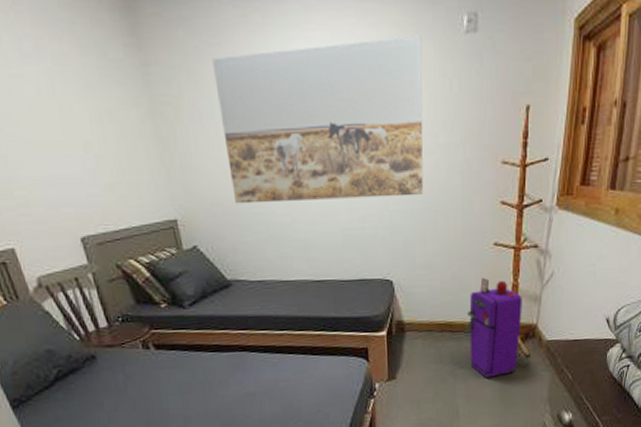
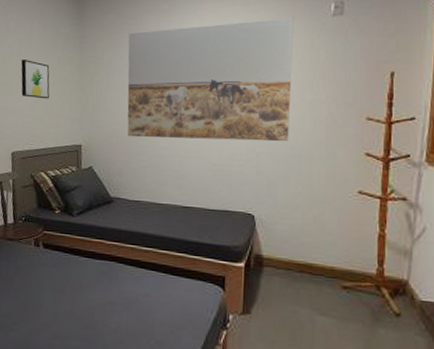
wall art: none [58,102,116,161] -> present [21,60,50,99]
air purifier: present [465,277,530,378] -> none [326,223,401,332]

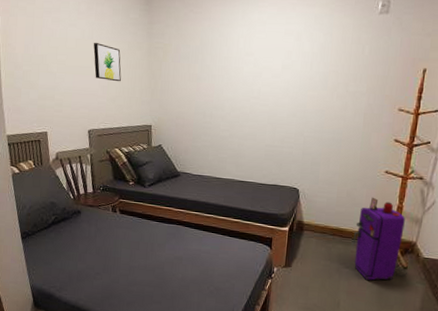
wall art: present [127,18,294,142] -> none [192,13,345,127]
air purifier: none [326,223,401,332] -> present [353,197,407,281]

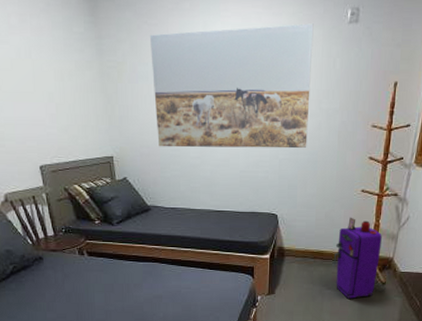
wall art: present [93,43,121,82] -> none [32,63,71,109]
wall art: none [192,13,345,127] -> present [150,23,314,149]

